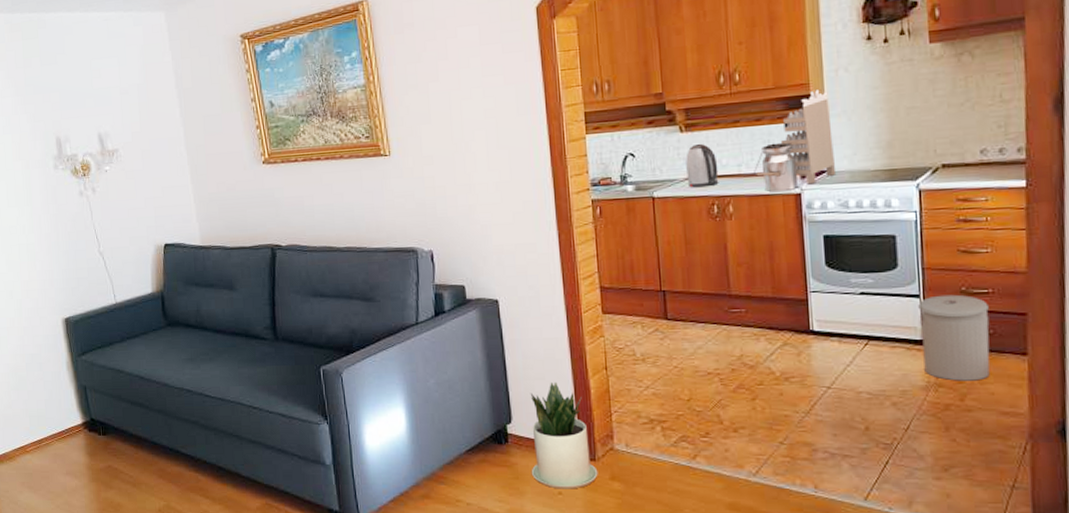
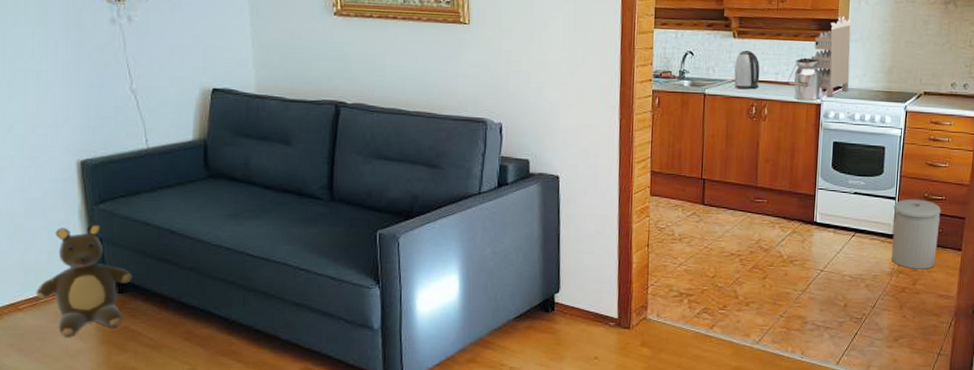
teddy bear: none [38,373,112,475] -> present [36,223,132,337]
planter: present [530,381,598,489] -> none [572,255,631,354]

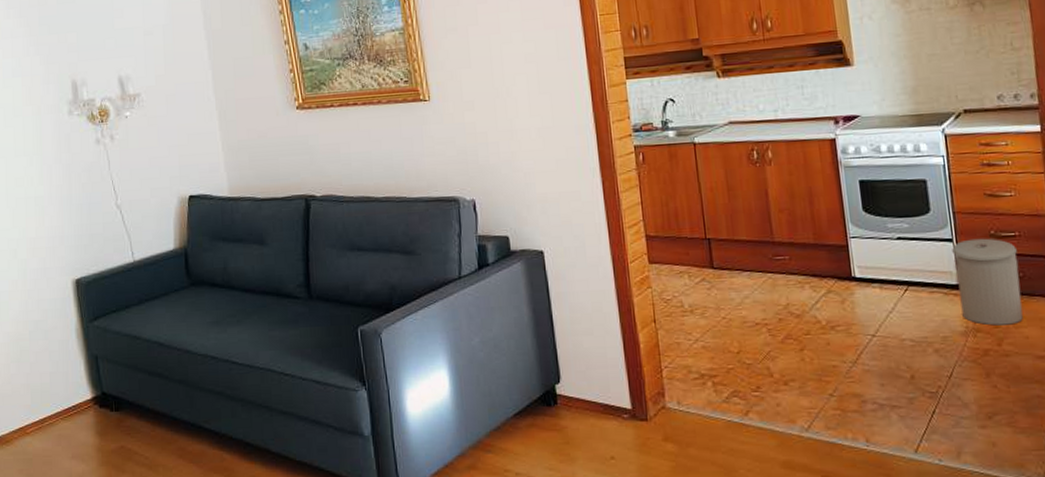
teddy bear: present [36,223,132,337] -> none [41,341,127,459]
kettle: present [734,50,760,90] -> none [724,88,756,134]
spice rack: present [787,16,851,101] -> none [790,36,868,138]

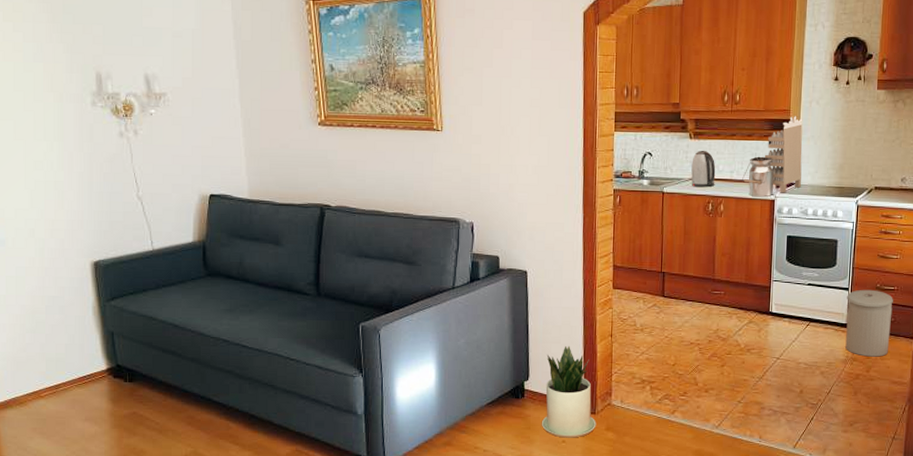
planter: none [578,336,651,453] -> present [541,345,597,438]
kettle: none [724,88,756,134] -> present [691,150,716,188]
spice rack: none [790,36,868,138] -> present [742,116,803,197]

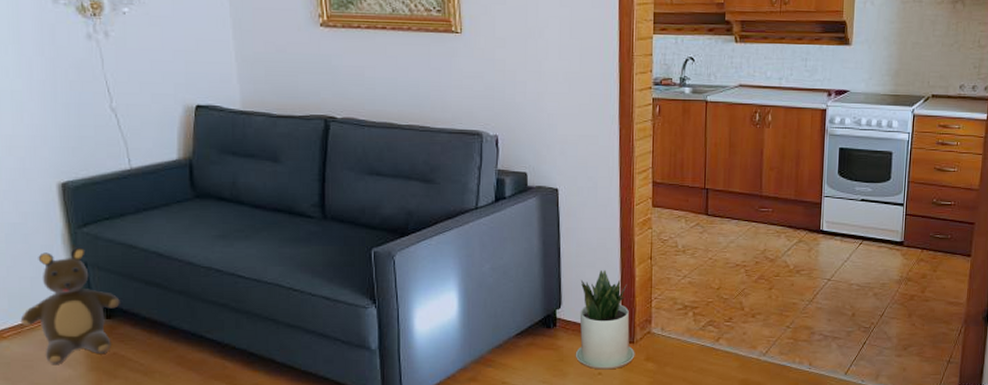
teddy bear: none [56,318,140,421] -> present [20,247,120,364]
kettle: present [691,150,716,188] -> none [736,54,763,96]
spice rack: present [742,116,803,197] -> none [791,17,856,106]
can: present [845,289,893,357] -> none [900,205,950,276]

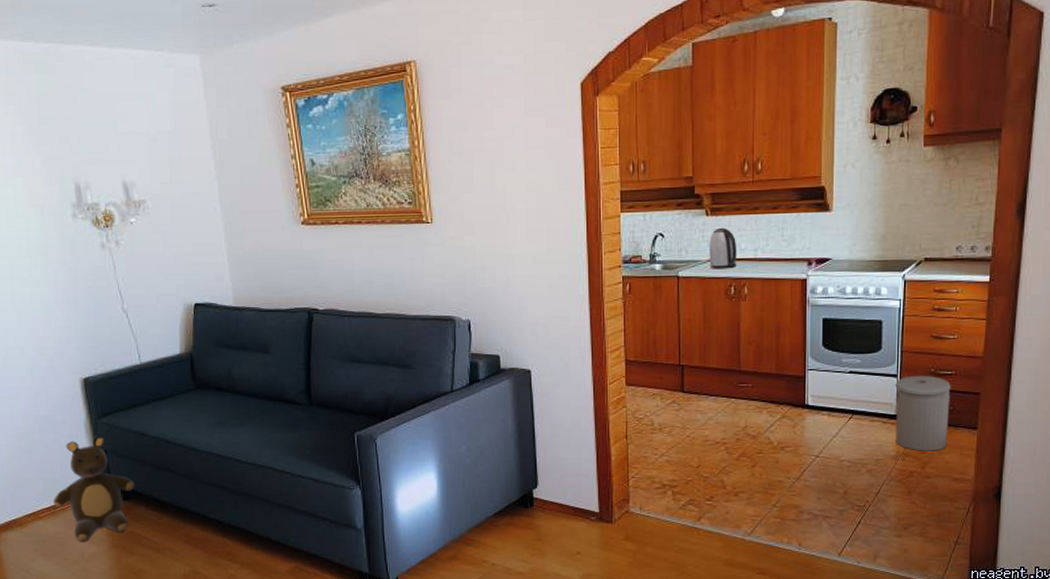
planter: present [575,269,635,370] -> none [553,449,614,549]
kettle: none [736,54,763,96] -> present [709,227,737,269]
can: none [900,205,950,276] -> present [895,375,951,451]

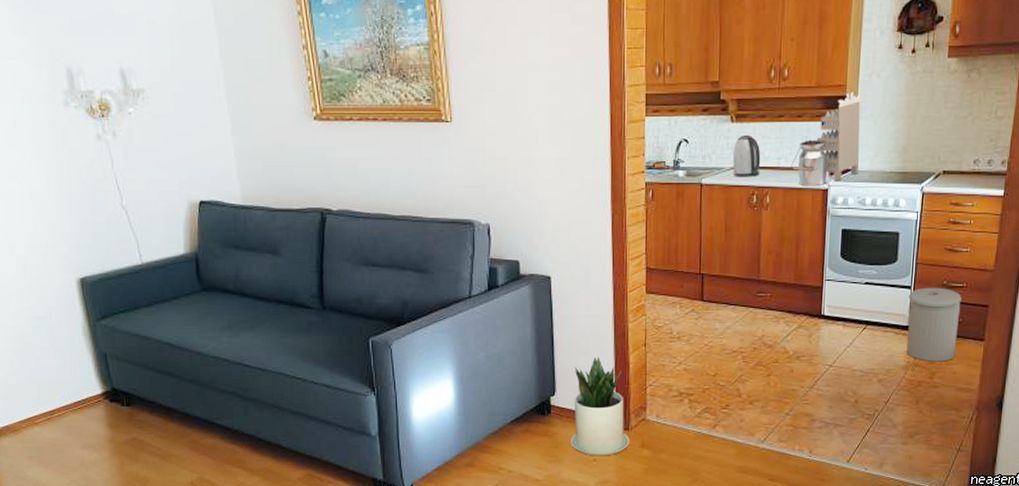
teddy bear: present [53,436,135,542] -> none [49,339,138,448]
planter: none [553,449,614,549] -> present [570,356,630,456]
spice rack: none [768,183,838,277] -> present [791,92,861,187]

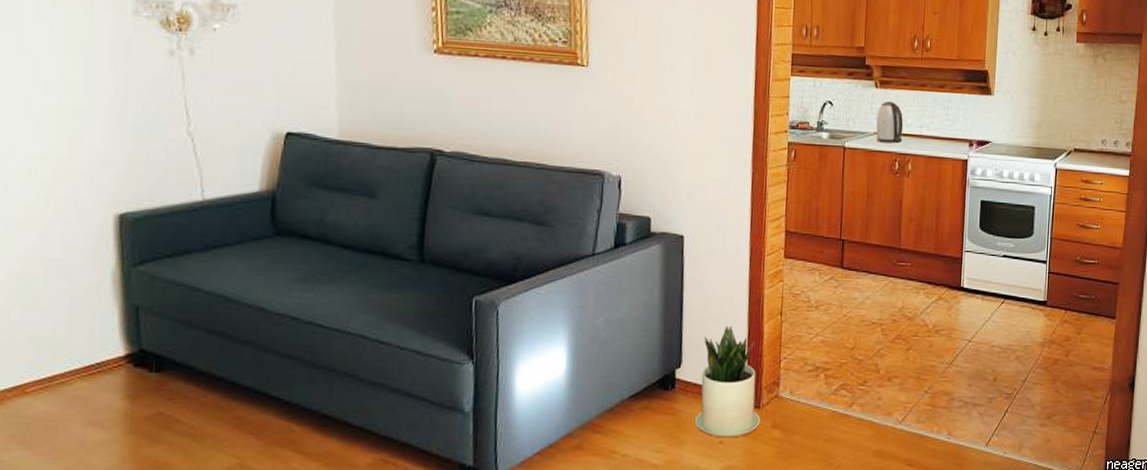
spice rack: present [791,92,861,187] -> none [932,67,998,157]
can: present [906,287,962,362] -> none [1043,262,1094,339]

